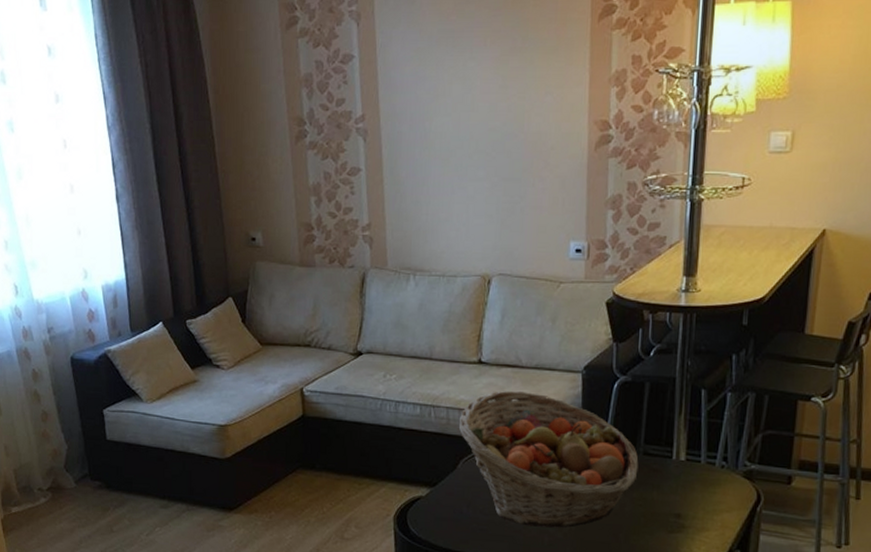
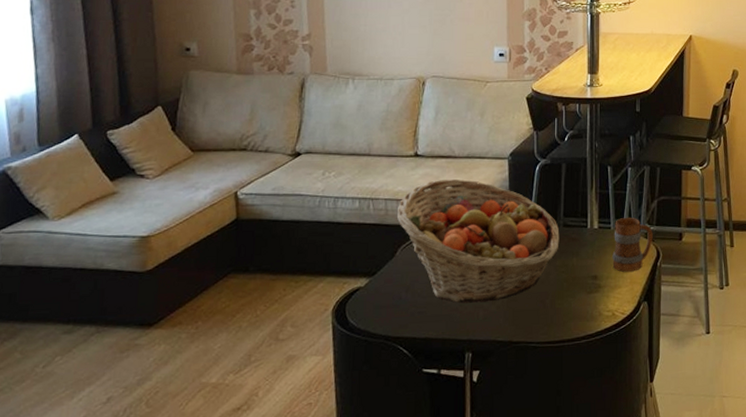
mug: none [700,451,754,514] -> present [612,217,653,272]

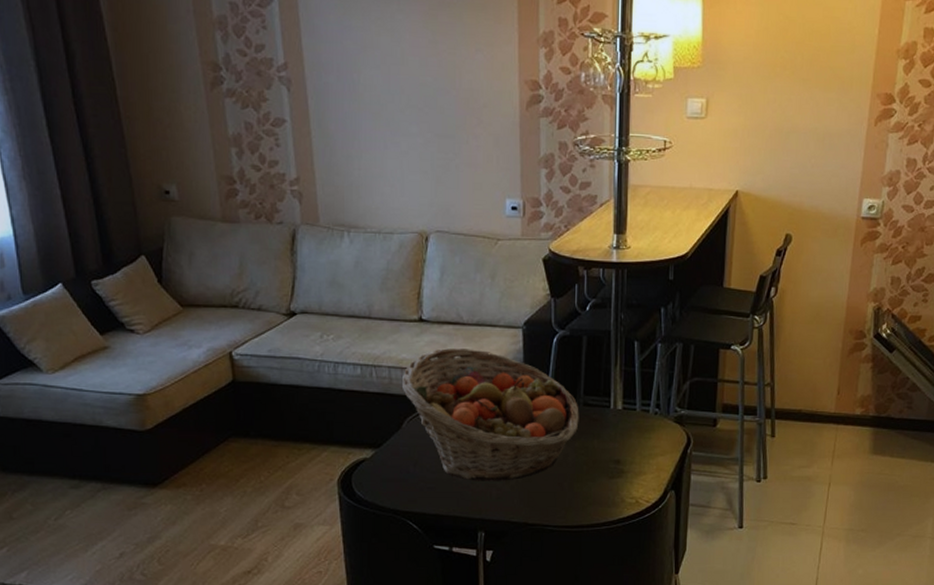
mug: present [612,217,653,272] -> none [637,398,684,458]

